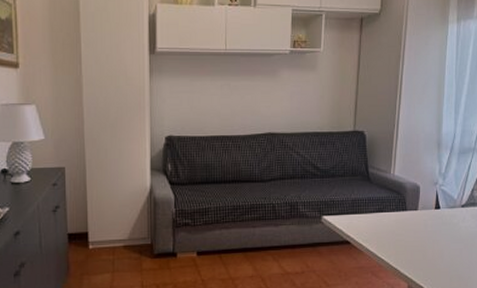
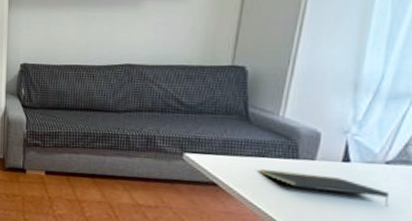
notepad: none [380,222,466,242] -> present [259,169,390,206]

